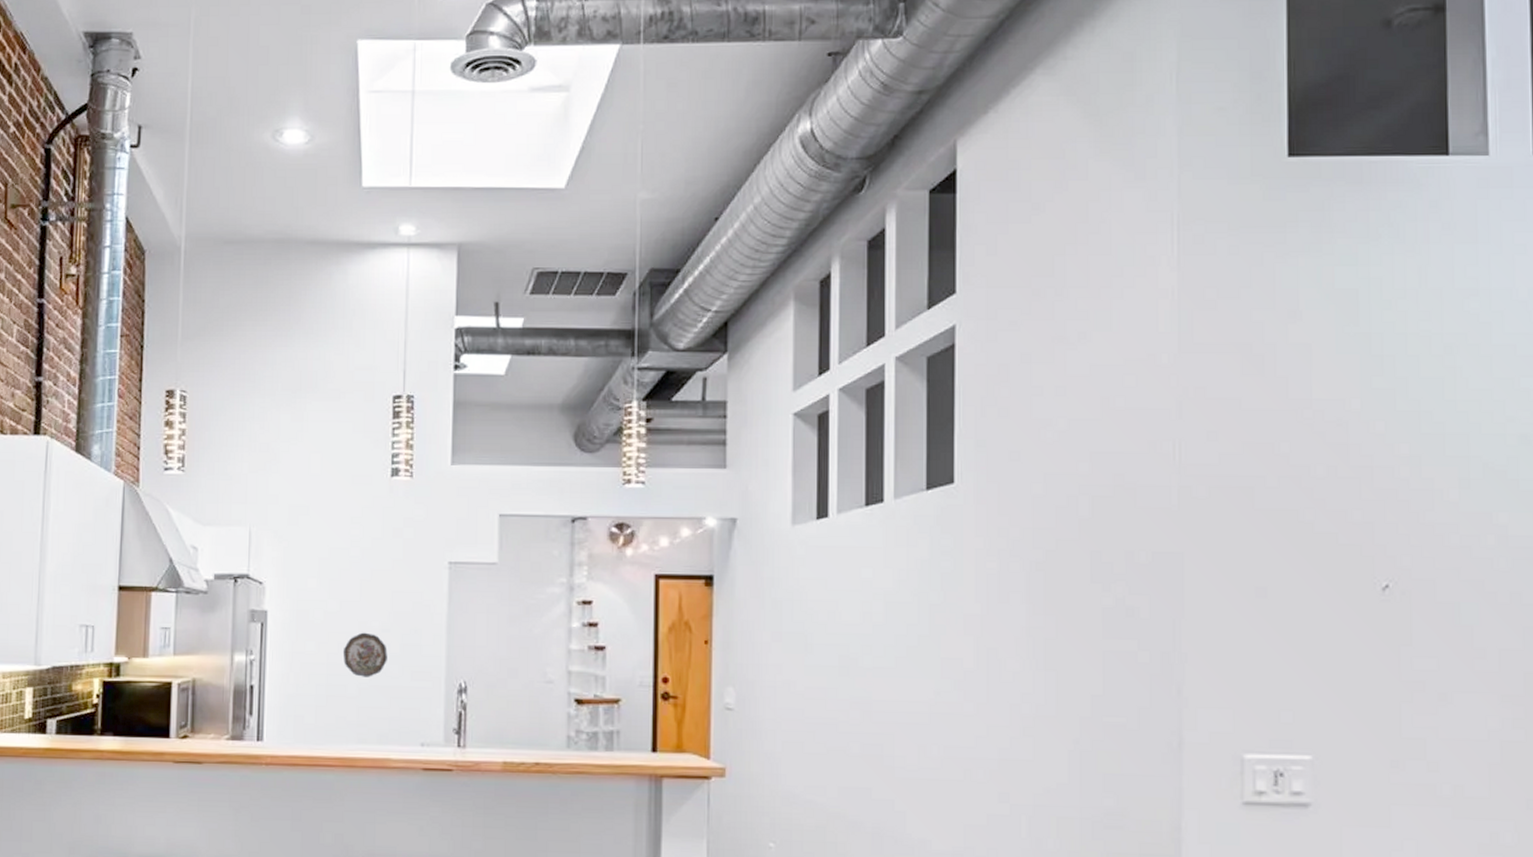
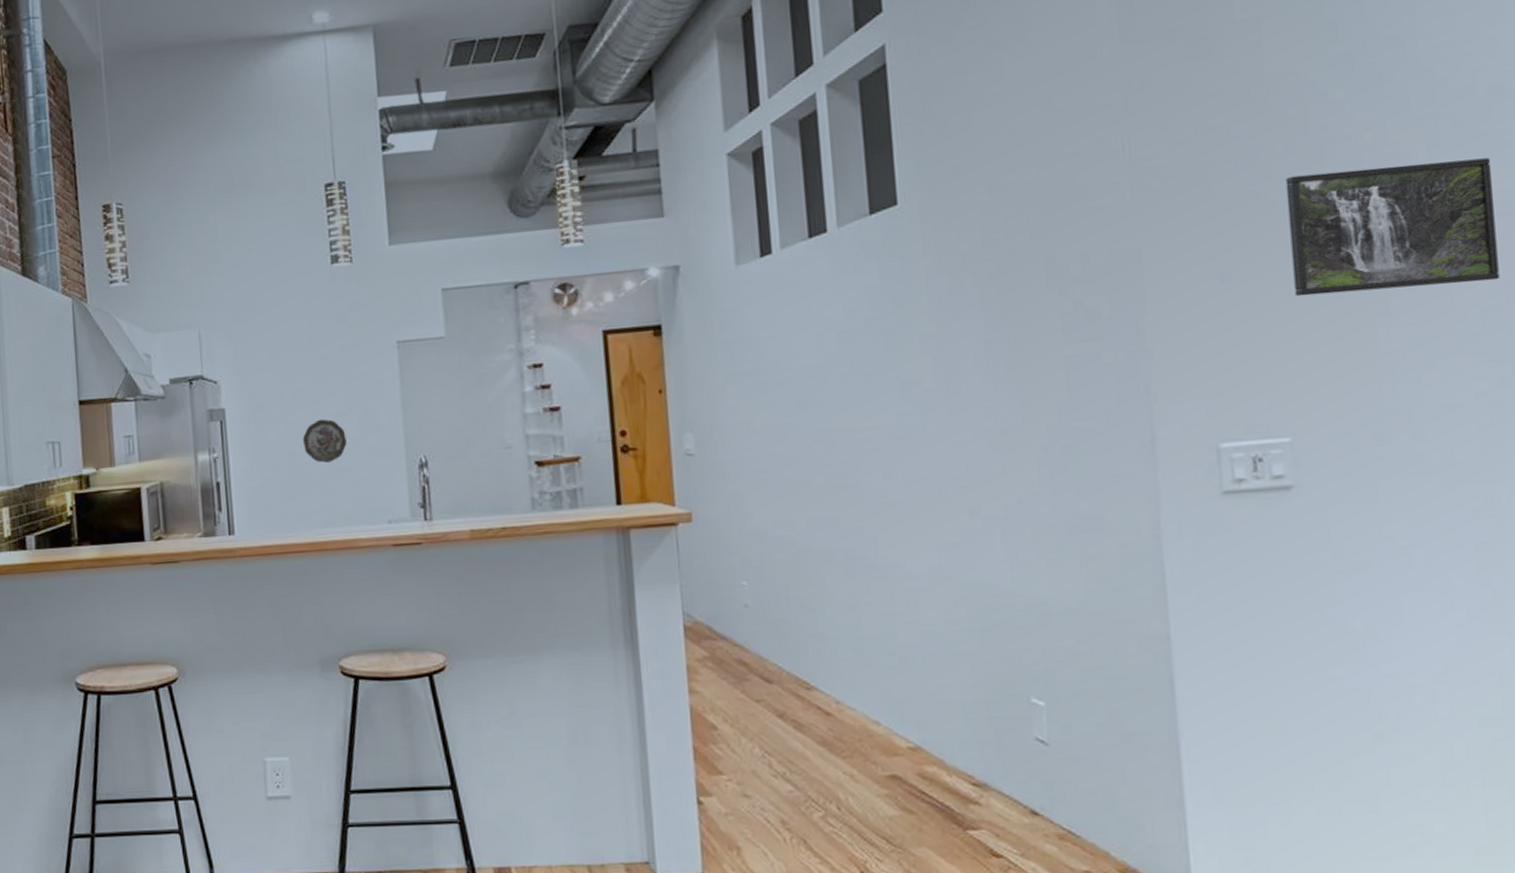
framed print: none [1324,500,1518,623] -> present [1285,158,1500,297]

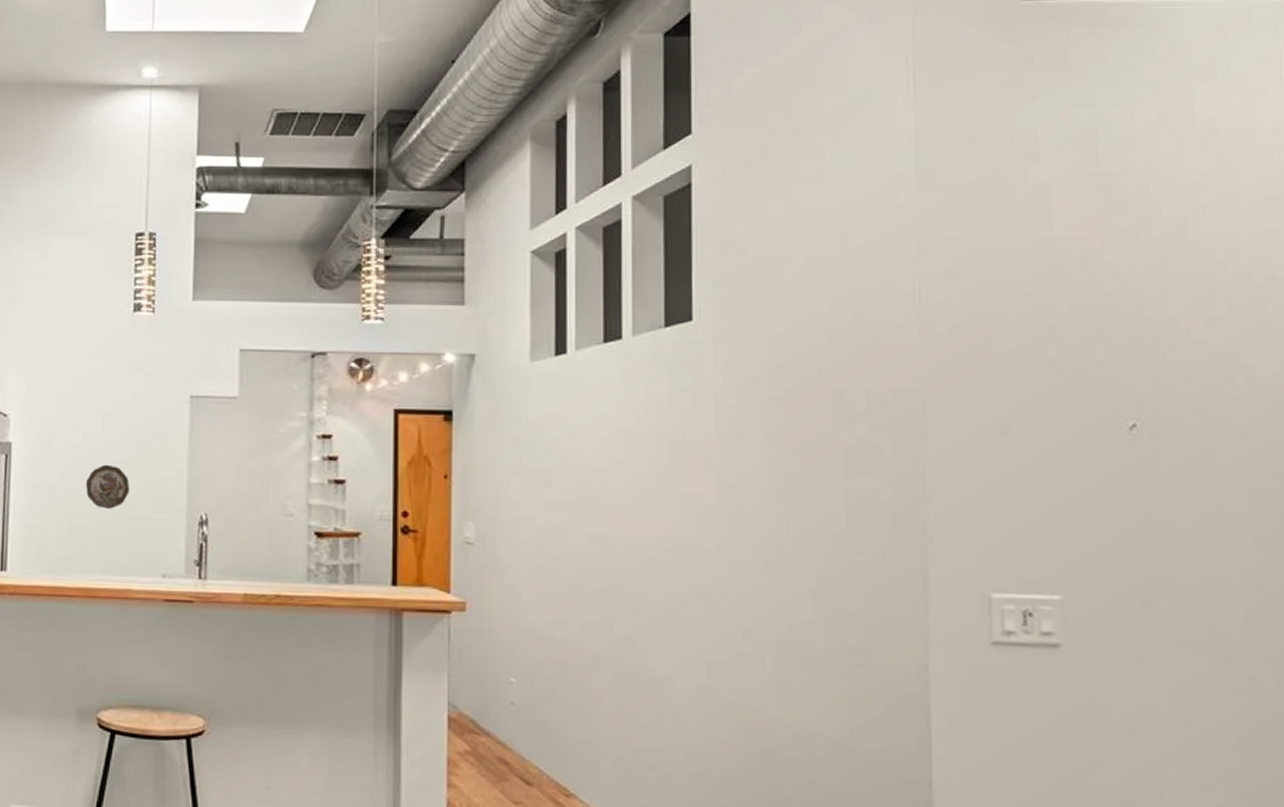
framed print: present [1285,158,1500,297] -> none [1068,339,1270,464]

